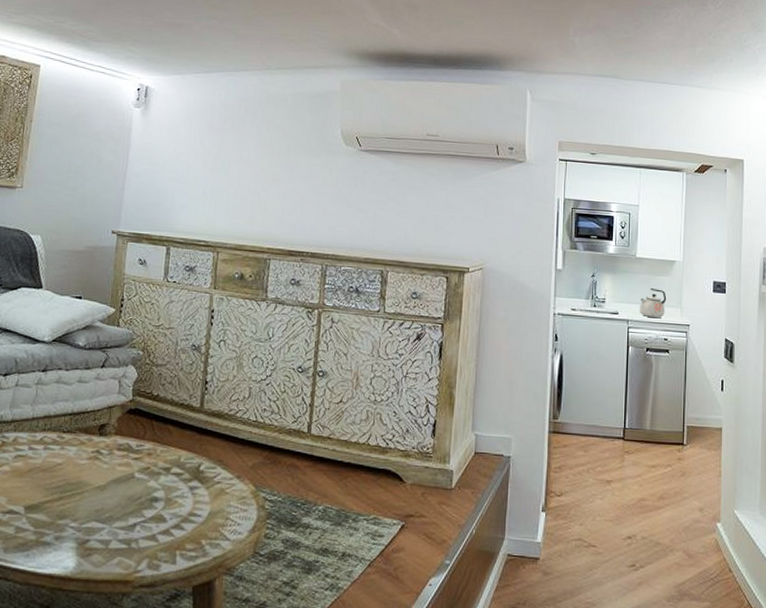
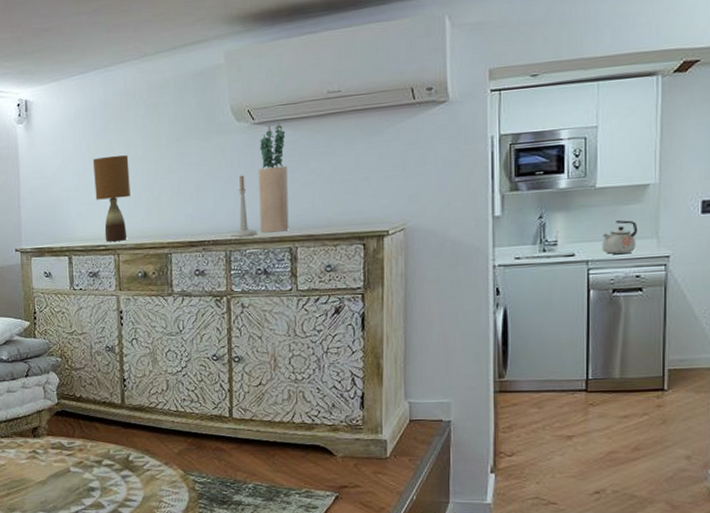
table lamp: none [202,155,241,240] -> present [93,155,131,242]
candlestick: none [329,195,354,254] -> present [231,175,258,237]
vase: none [356,154,388,255] -> present [258,123,289,233]

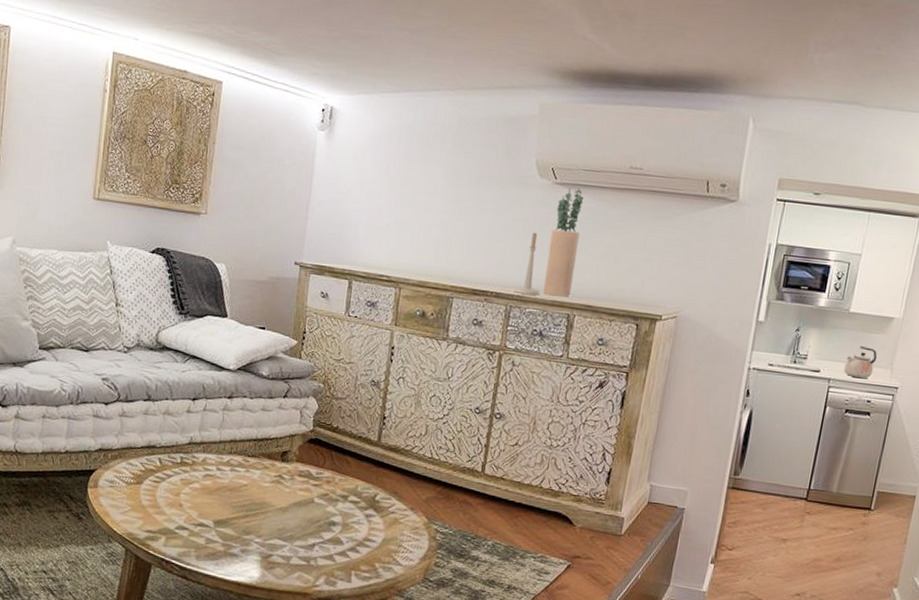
table lamp: present [93,155,131,242] -> none [386,184,427,275]

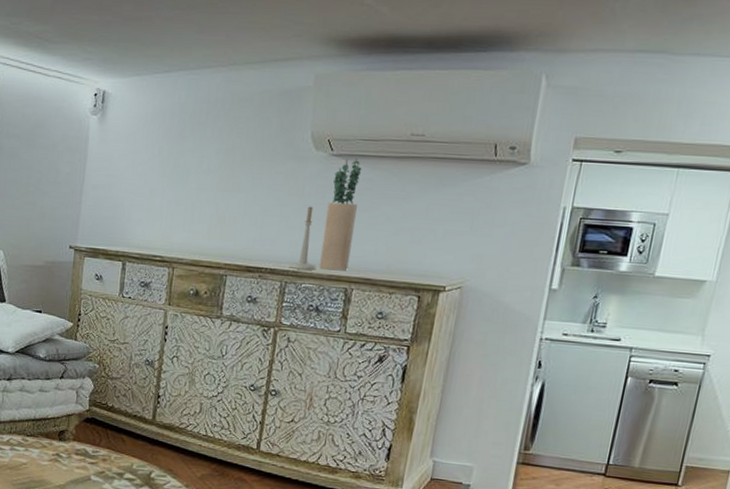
kettle: present [843,346,878,379] -> none [647,312,687,347]

